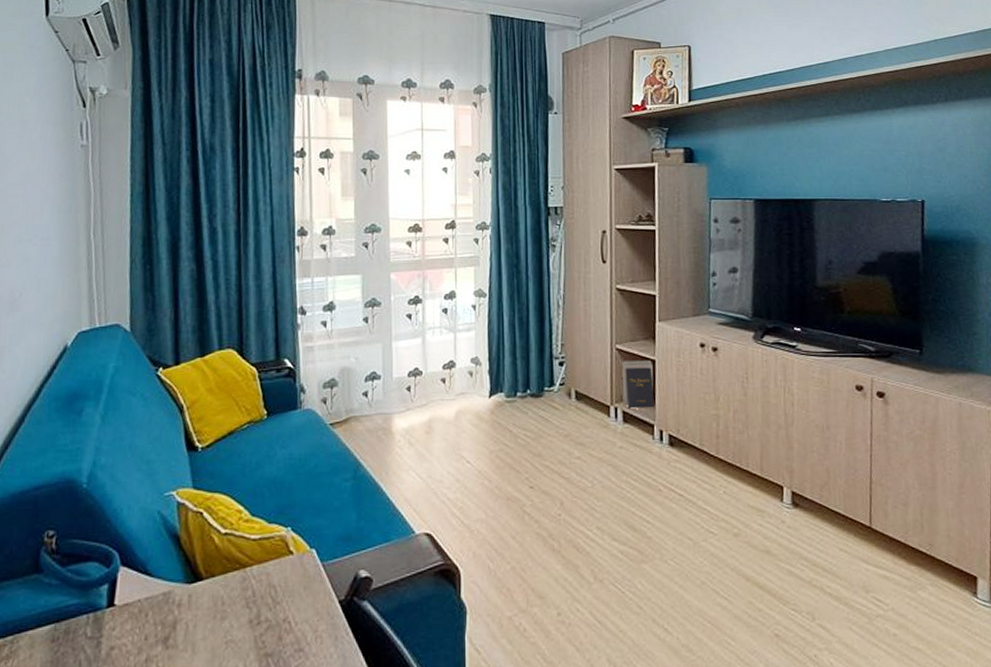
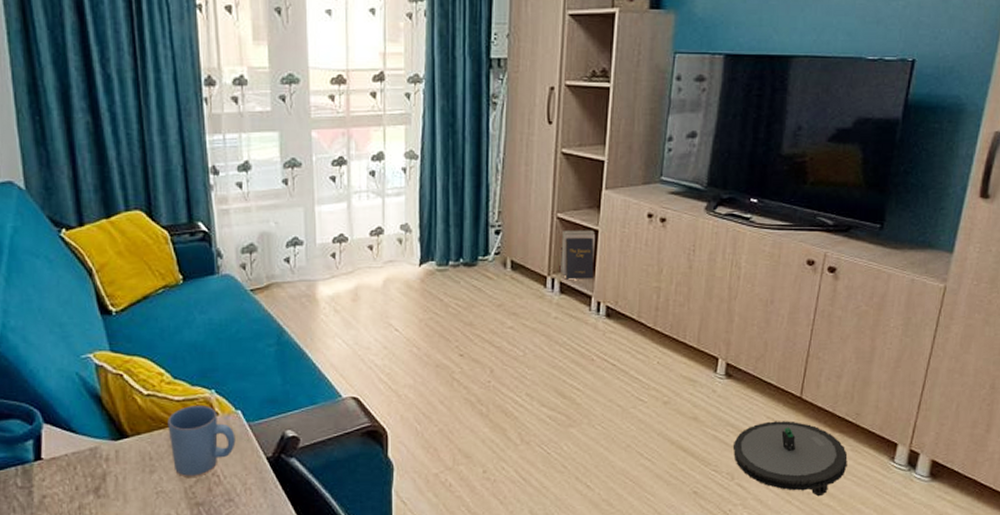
mug: none [242,544,309,624] -> present [167,405,236,477]
robot vacuum: none [809,553,930,639] -> present [732,421,848,497]

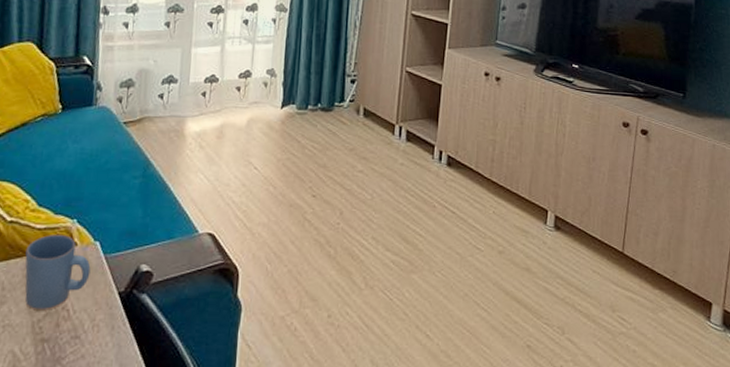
books: present [558,230,596,280] -> none [405,83,439,130]
robot vacuum: present [732,421,848,497] -> none [562,275,668,355]

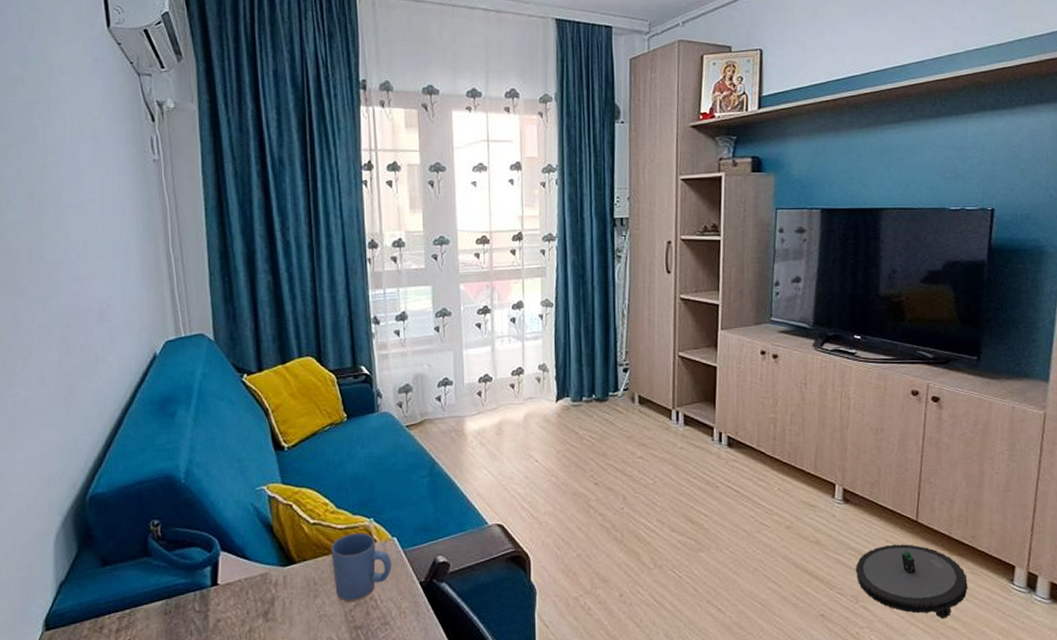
robot vacuum: none [562,275,668,355] -> present [855,544,968,619]

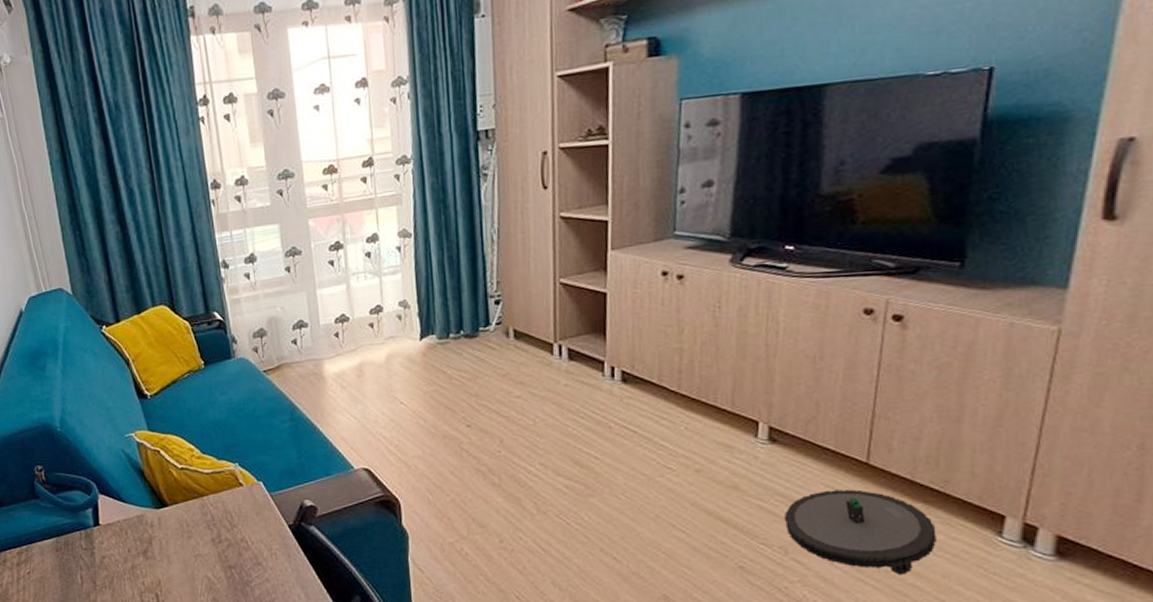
mug: present [331,533,392,602] -> none [199,477,260,543]

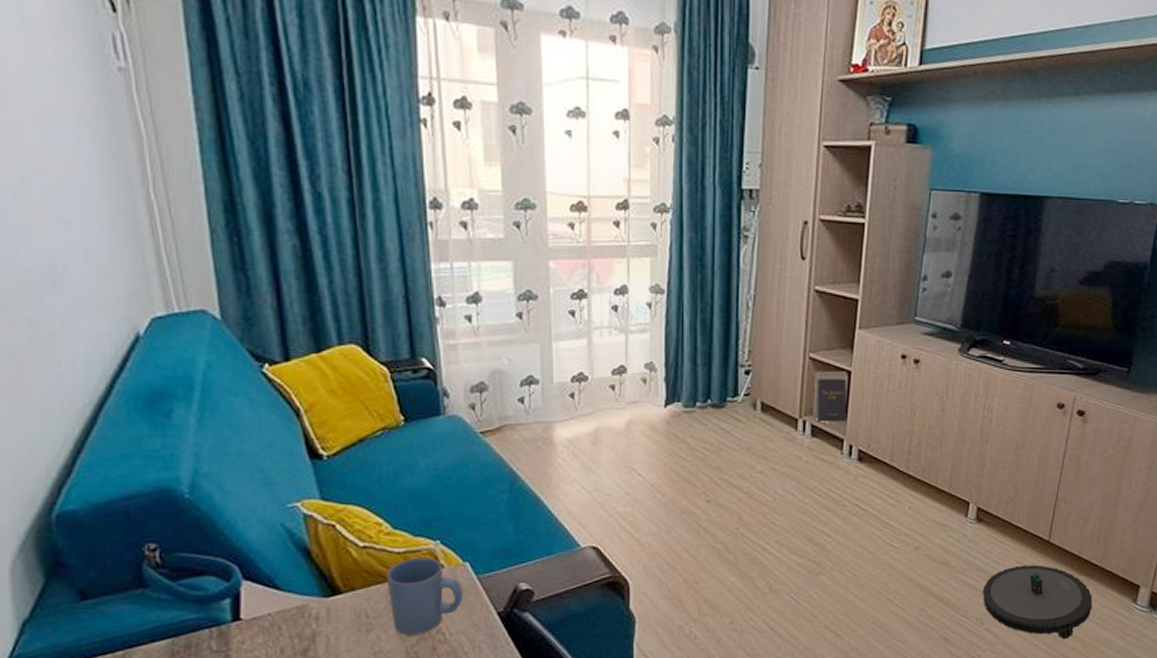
mug: none [199,477,260,543] -> present [386,558,463,636]
books: none [564,293,605,346] -> present [809,371,849,422]

